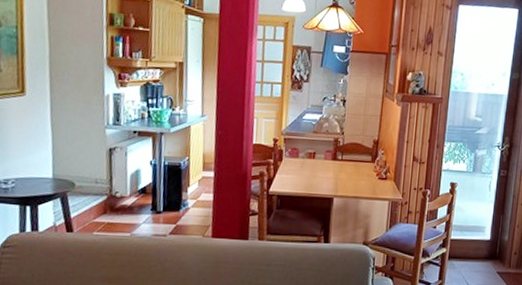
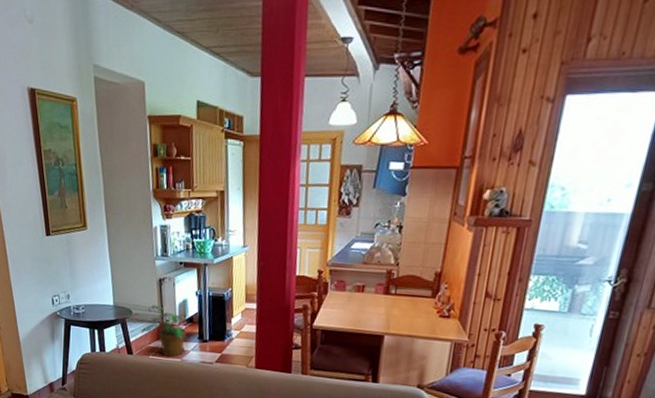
potted plant: none [84,176,143,231] -> present [141,305,191,357]

